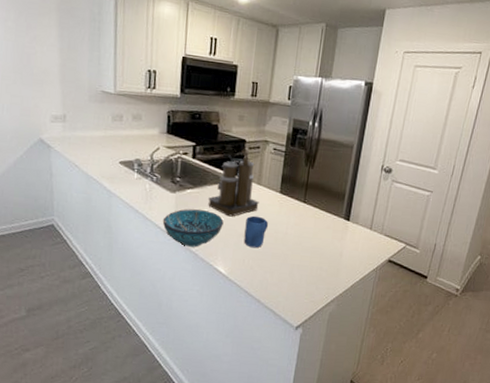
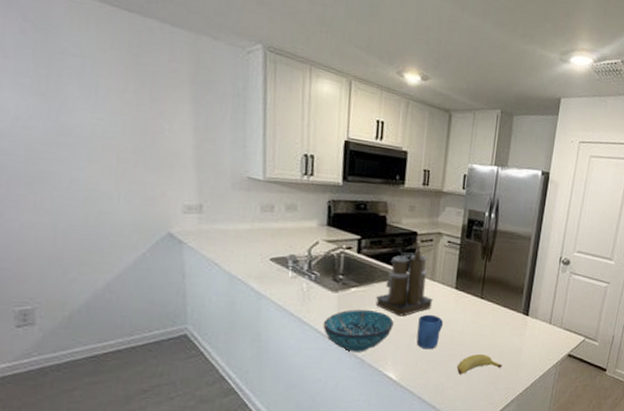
banana: none [280,255,323,273] -> present [456,354,502,374]

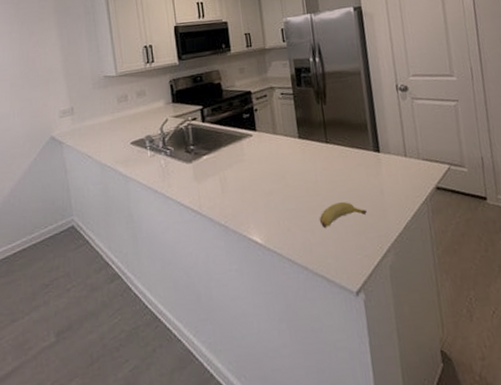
decorative bowl: present [322,310,394,352] -> none [184,174,248,220]
coffee maker: present [375,241,433,317] -> none [226,100,281,176]
mug: present [416,314,444,350] -> none [270,168,296,206]

